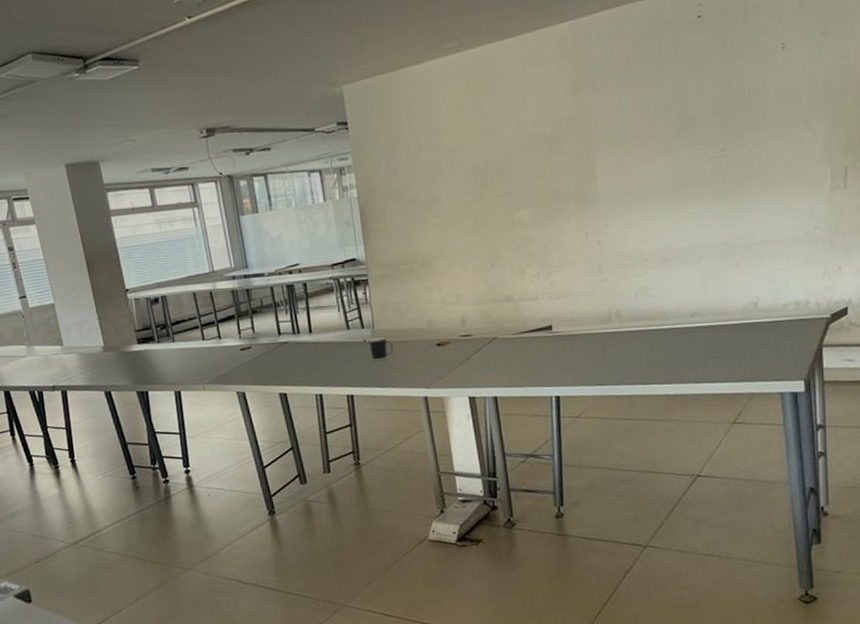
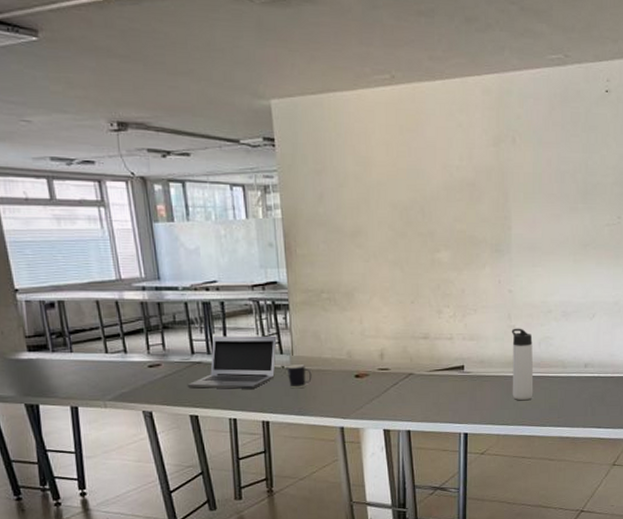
laptop: none [275,311,358,367] -> present [187,335,277,389]
thermos bottle: none [603,280,633,359] -> present [511,328,534,401]

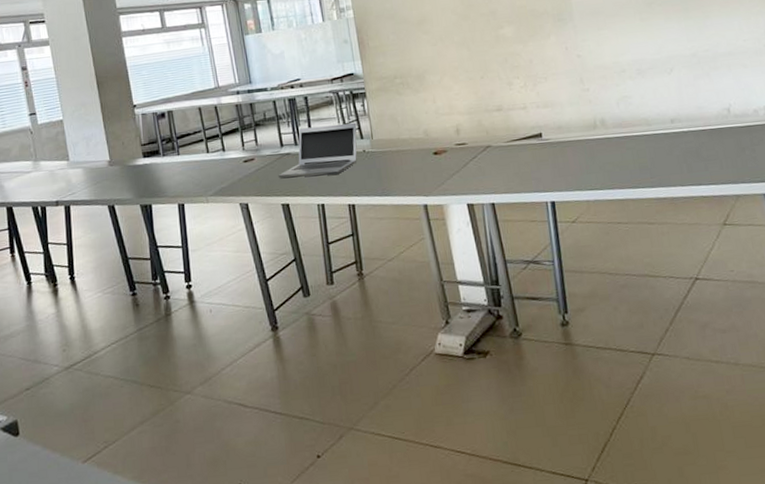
mug: present [286,363,312,389] -> none [367,146,392,171]
thermos bottle: present [511,328,534,401] -> none [586,90,620,164]

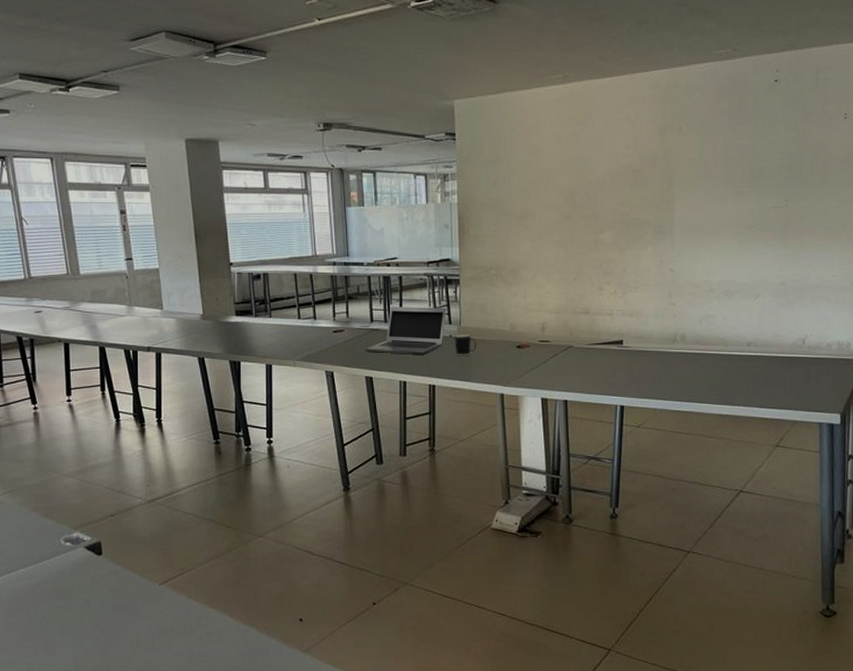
mug: none [367,146,392,171] -> present [453,333,477,356]

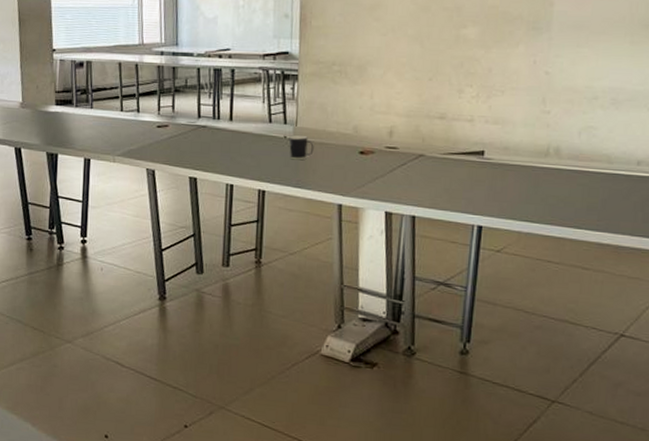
laptop: present [365,306,447,355] -> none [190,102,282,156]

